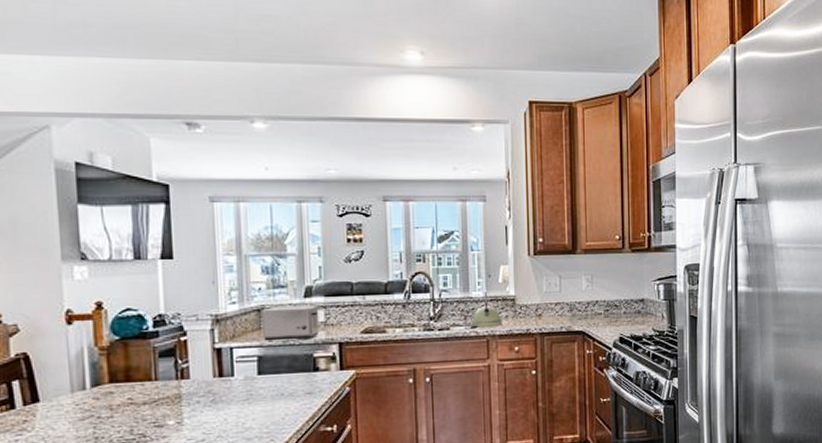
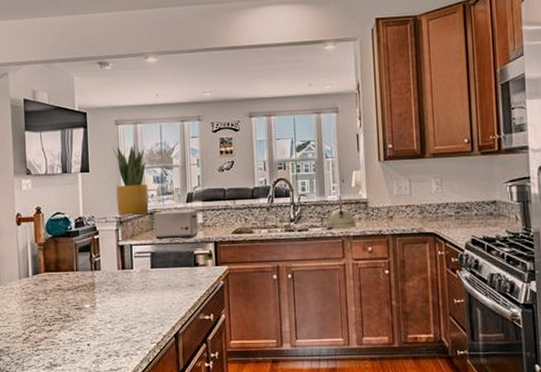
planter: none [205,225,255,312] -> present [112,143,149,215]

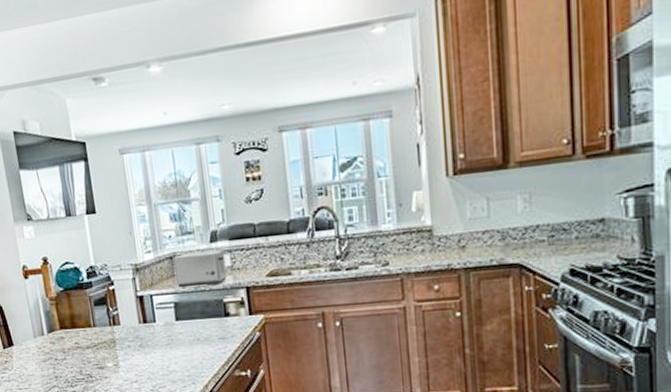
planter: present [112,143,149,215] -> none [119,175,168,262]
kettle: present [327,194,356,229] -> none [381,221,419,265]

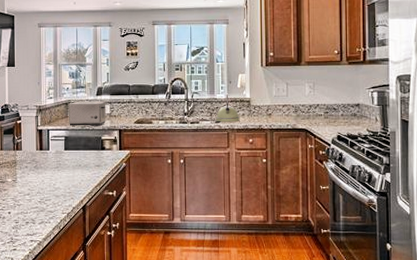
kettle: none [381,221,419,265] -> present [215,93,240,122]

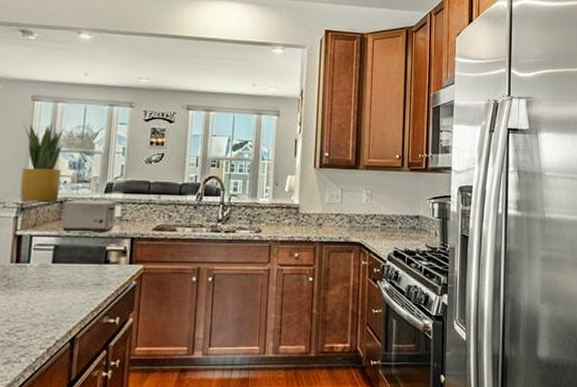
planter: none [35,43,64,104] -> present [19,122,65,202]
kettle: present [215,93,240,122] -> none [255,197,286,233]

